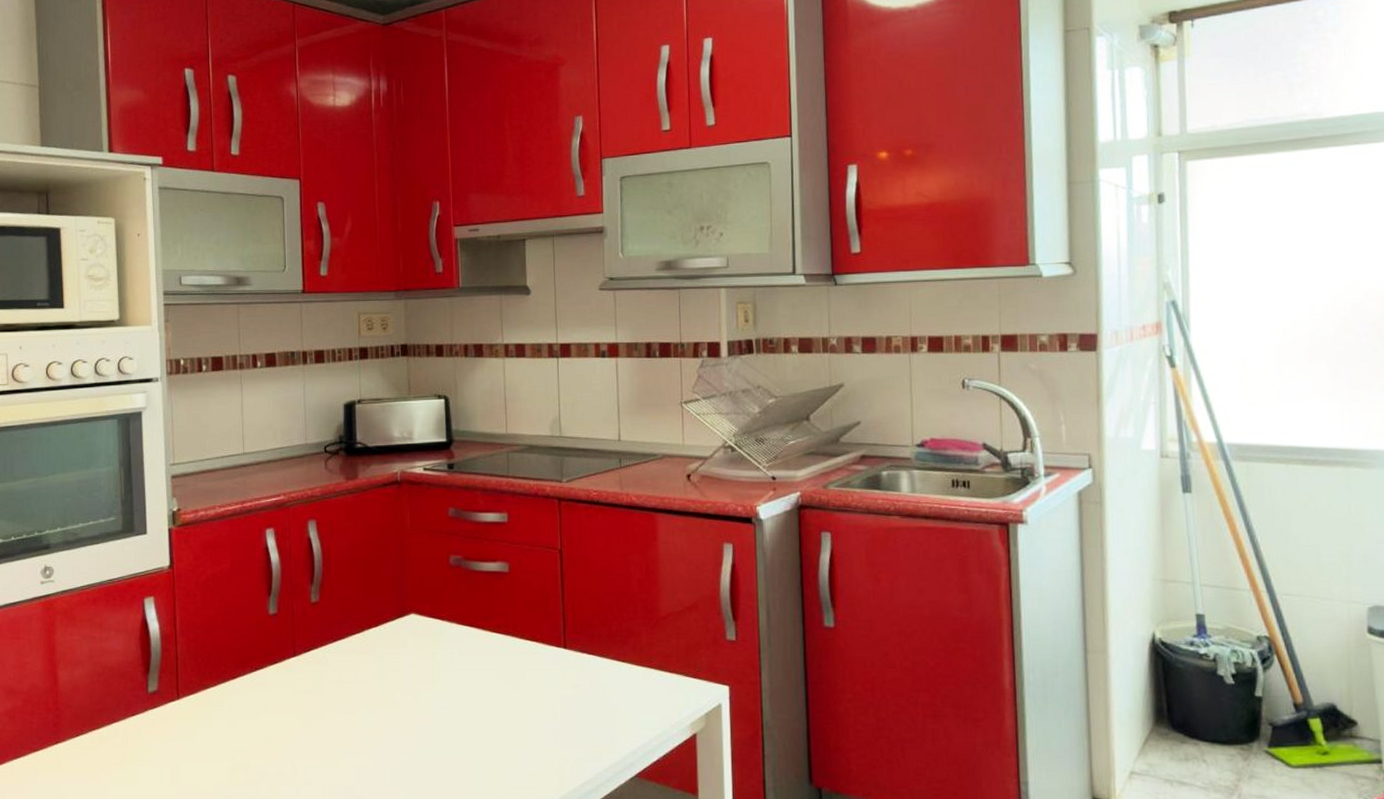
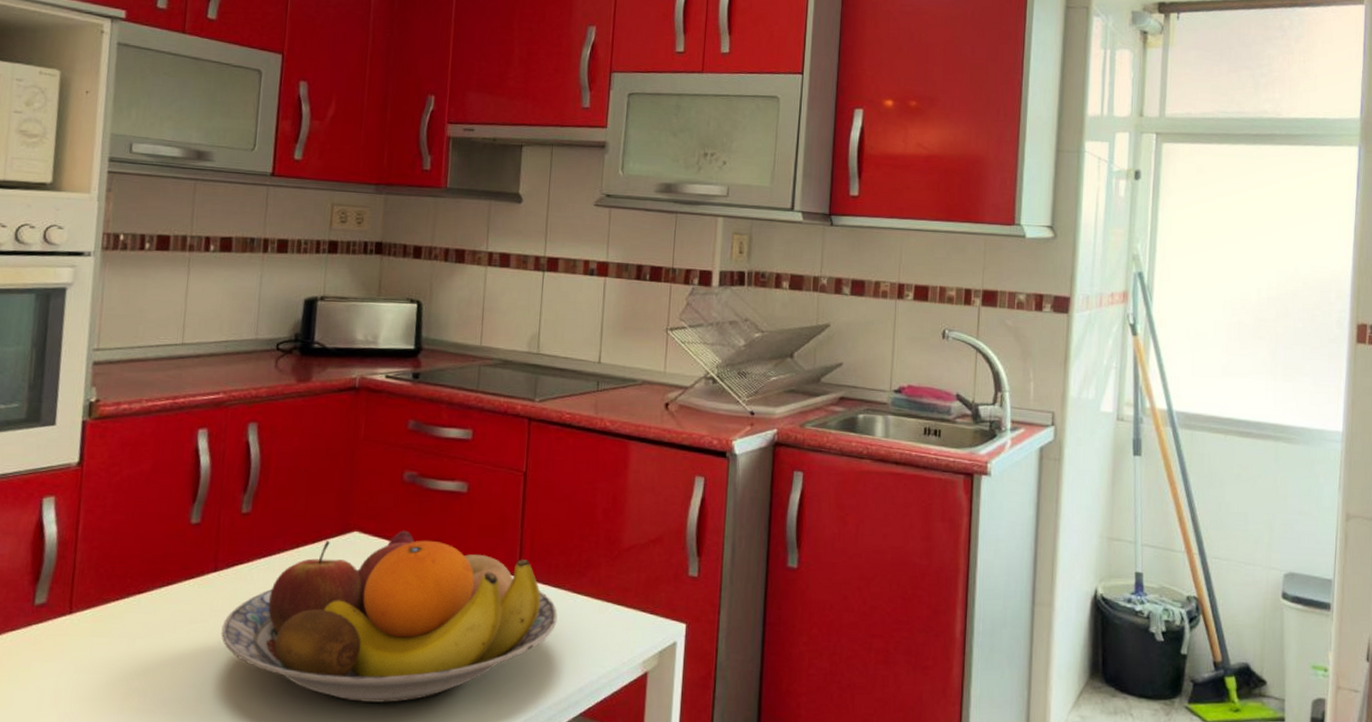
fruit bowl: none [306,610,605,769] -> present [221,530,558,703]

